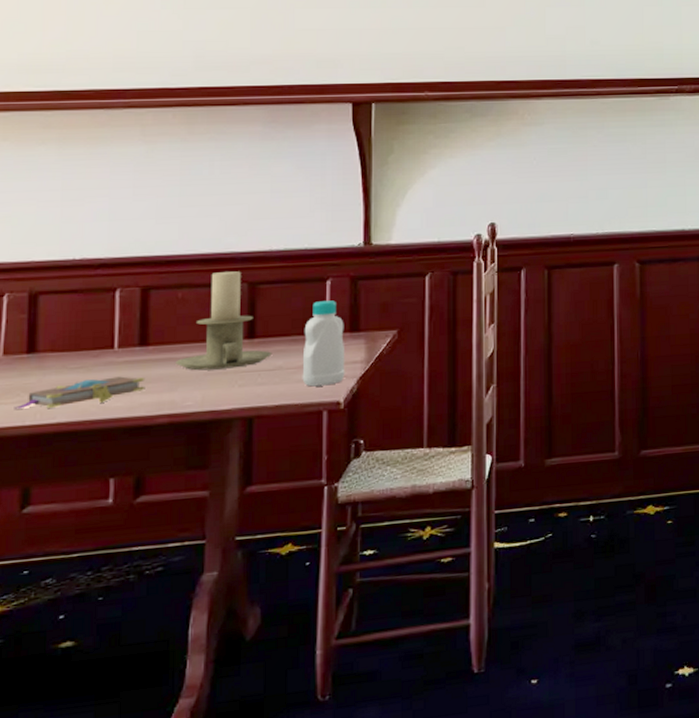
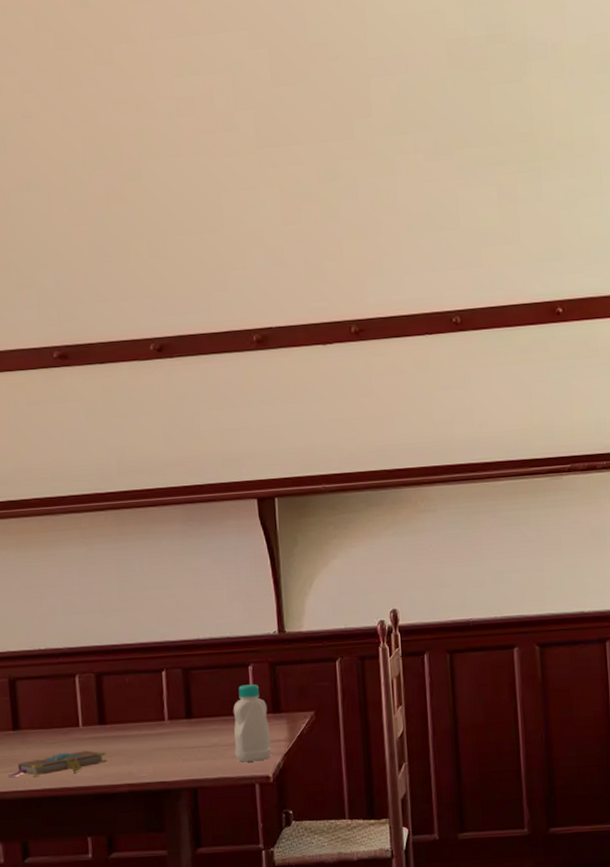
candle holder: present [175,271,273,371] -> none [129,658,208,747]

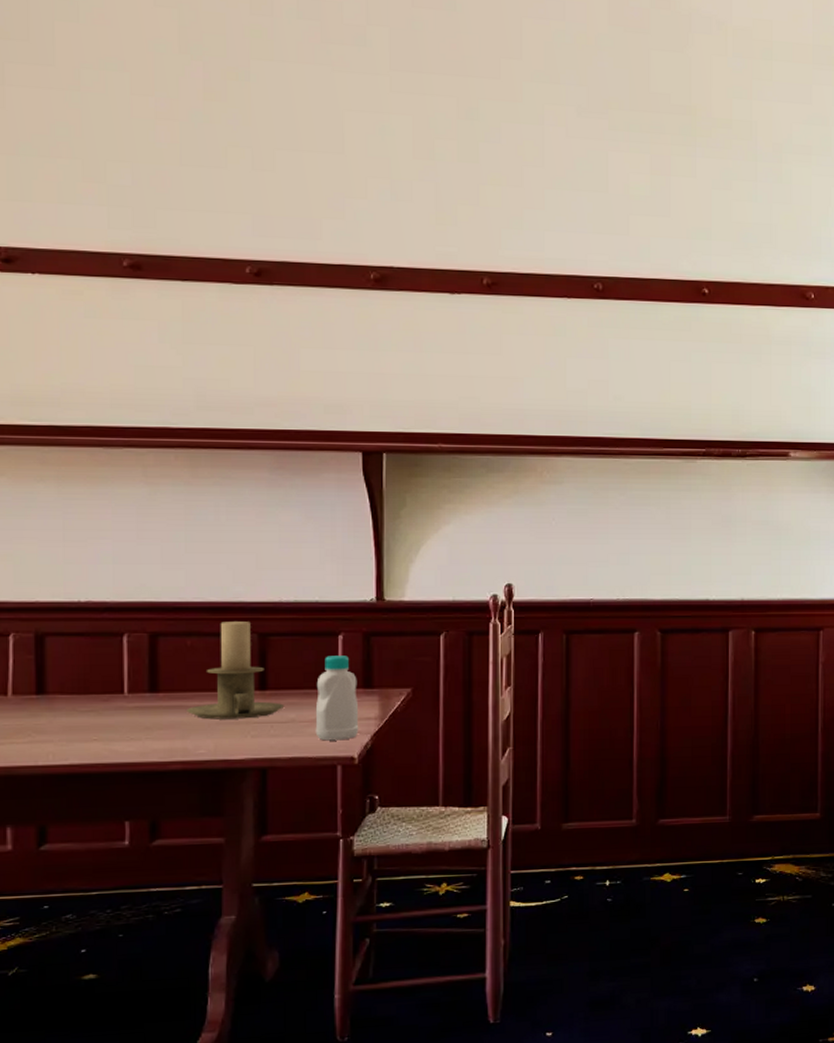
book: present [8,750,108,777] -> none [26,721,157,749]
candle holder: none [129,658,208,747] -> present [187,620,285,720]

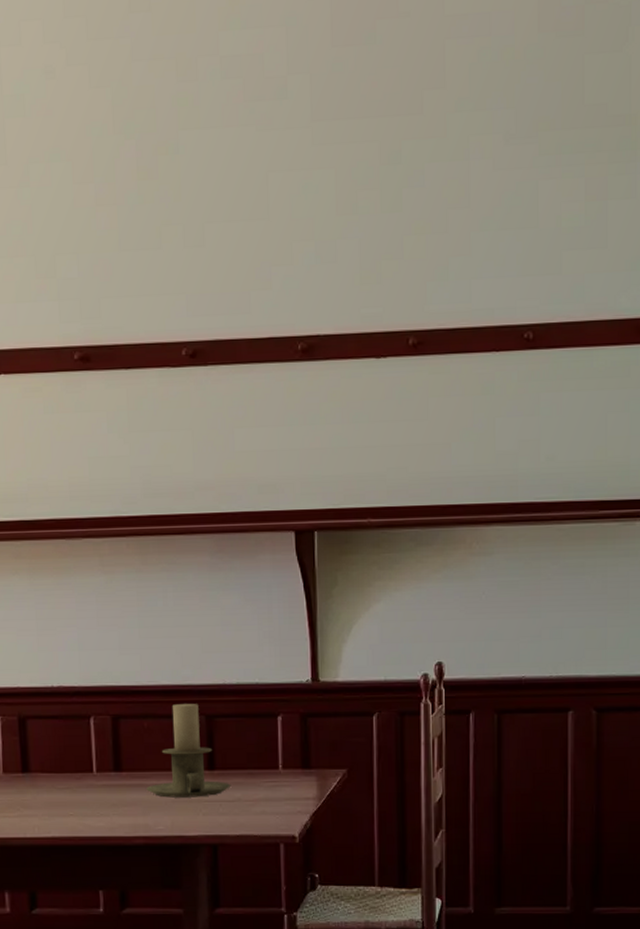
bottle: present [315,655,359,741] -> none [259,736,299,820]

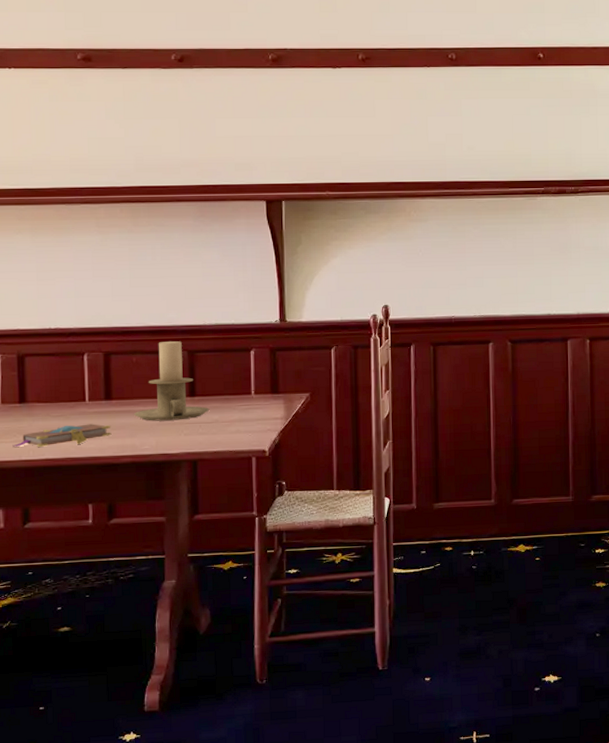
book: none [16,798,122,823] -> present [12,424,112,447]

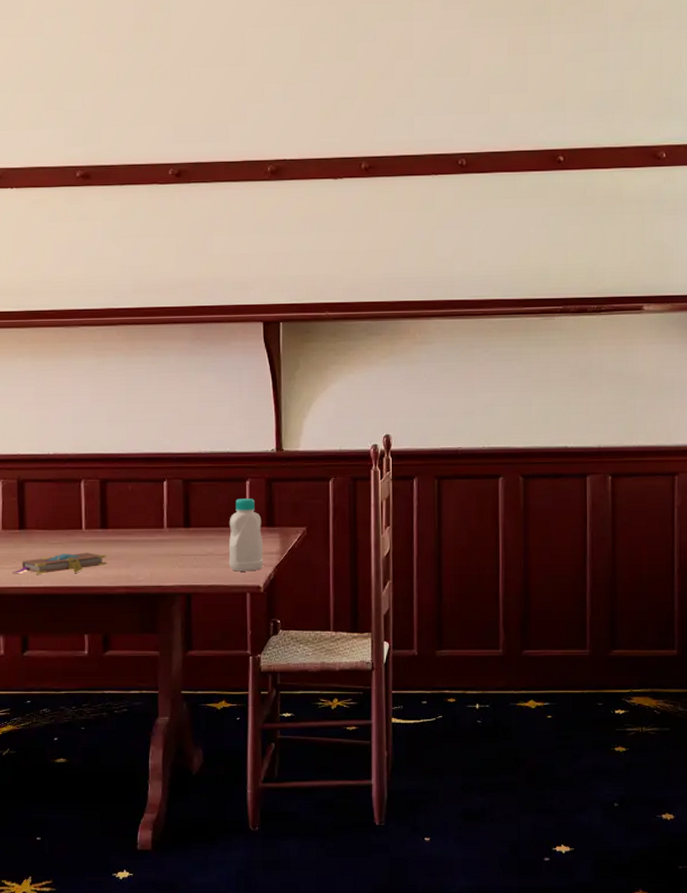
candle holder: present [134,341,210,421] -> none [129,469,204,552]
bottle: none [234,367,269,437] -> present [228,498,264,572]

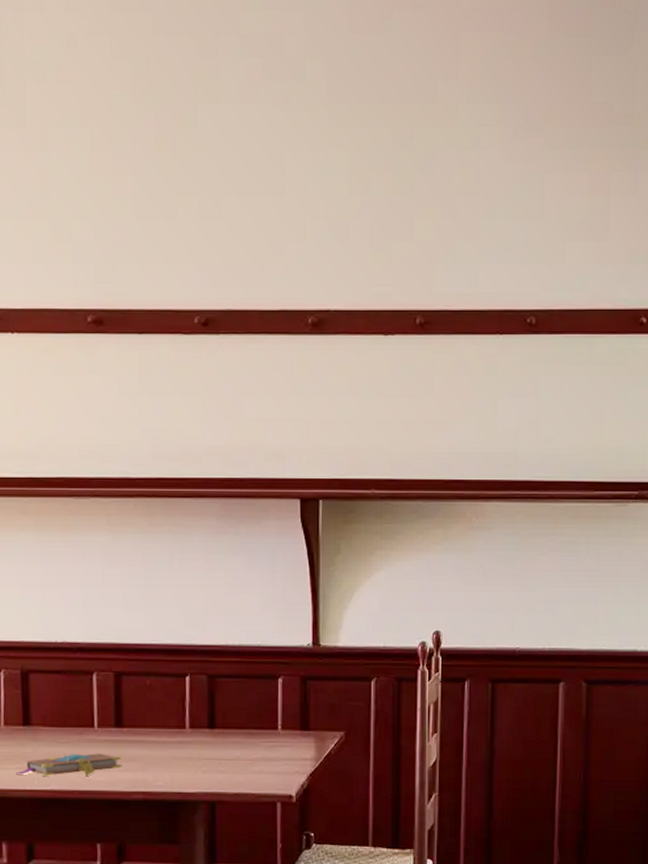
bottle: present [228,498,264,572] -> none [257,698,297,779]

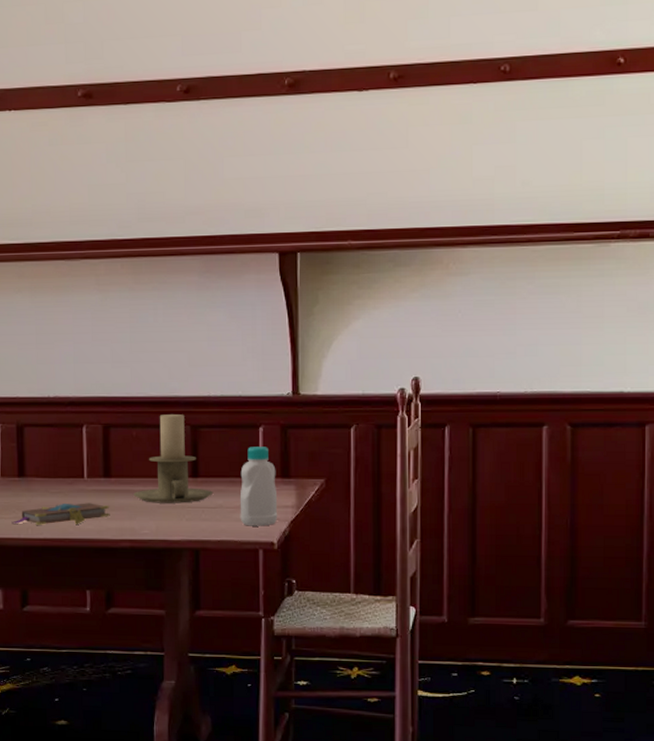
candle holder: none [147,662,231,755] -> present [133,413,214,503]
bottle: none [257,698,297,779] -> present [240,447,278,526]

